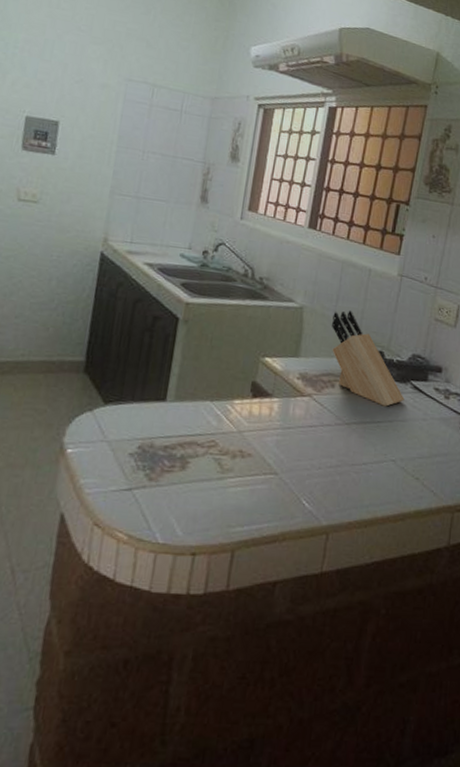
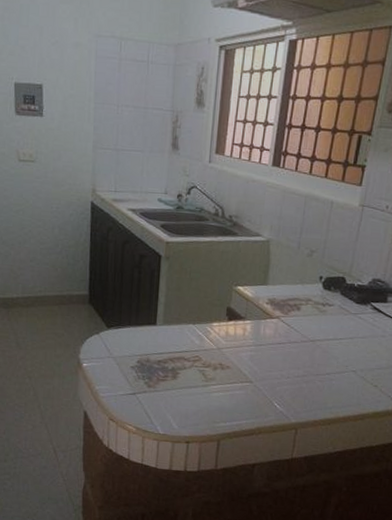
knife block: present [331,310,405,407] -> none [296,241,365,326]

